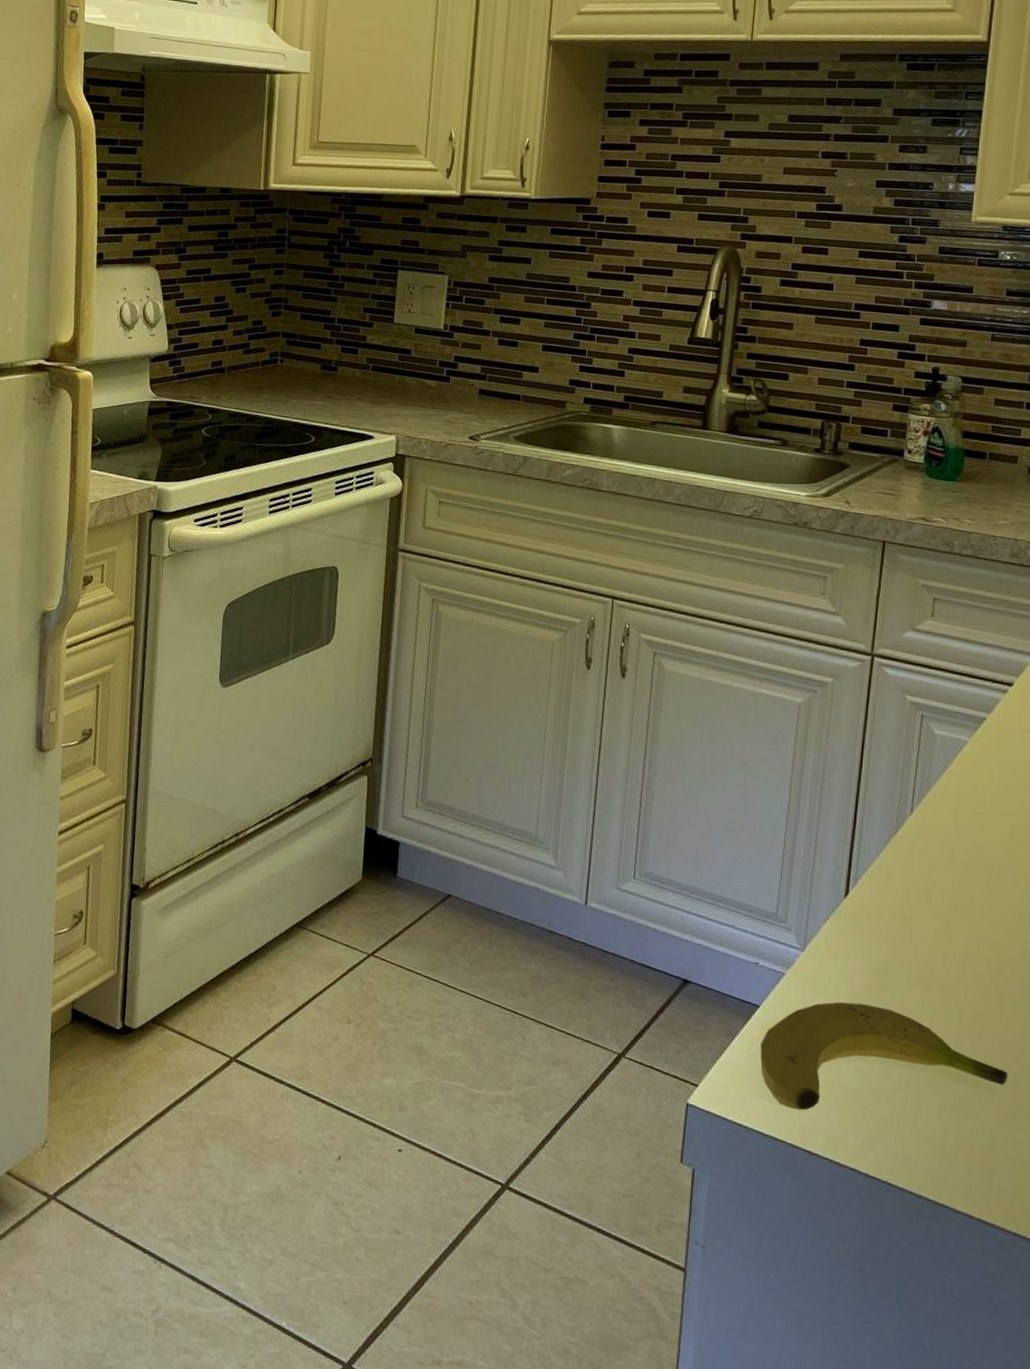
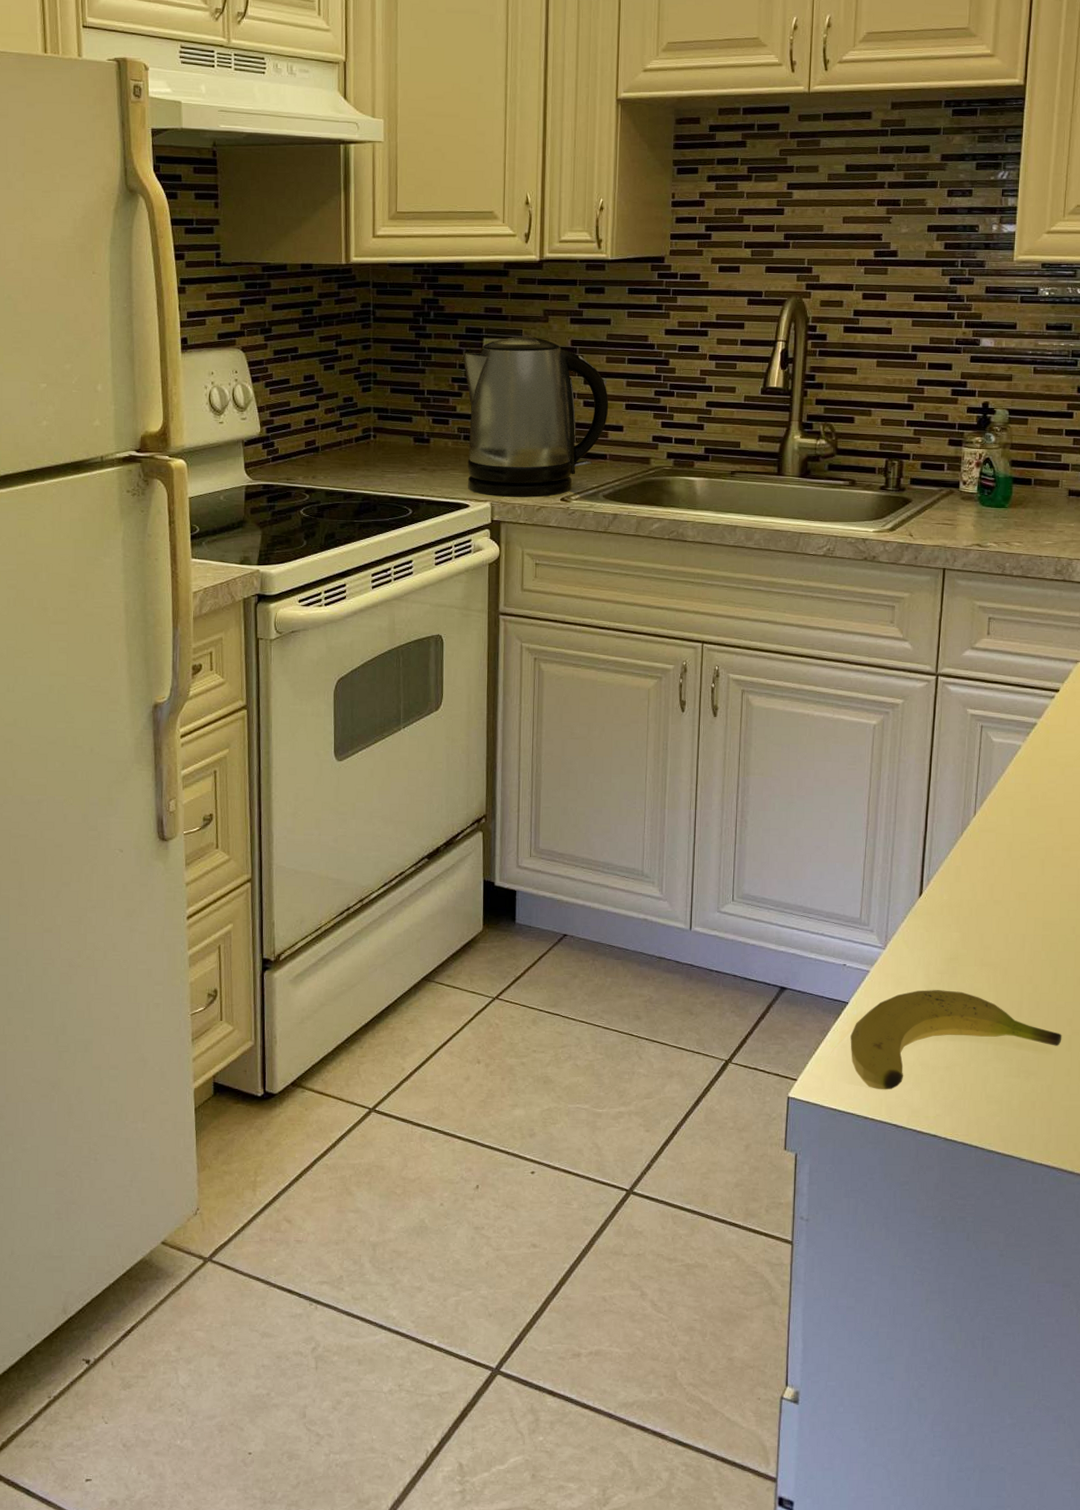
kettle: none [373,270,525,435] -> present [463,337,609,498]

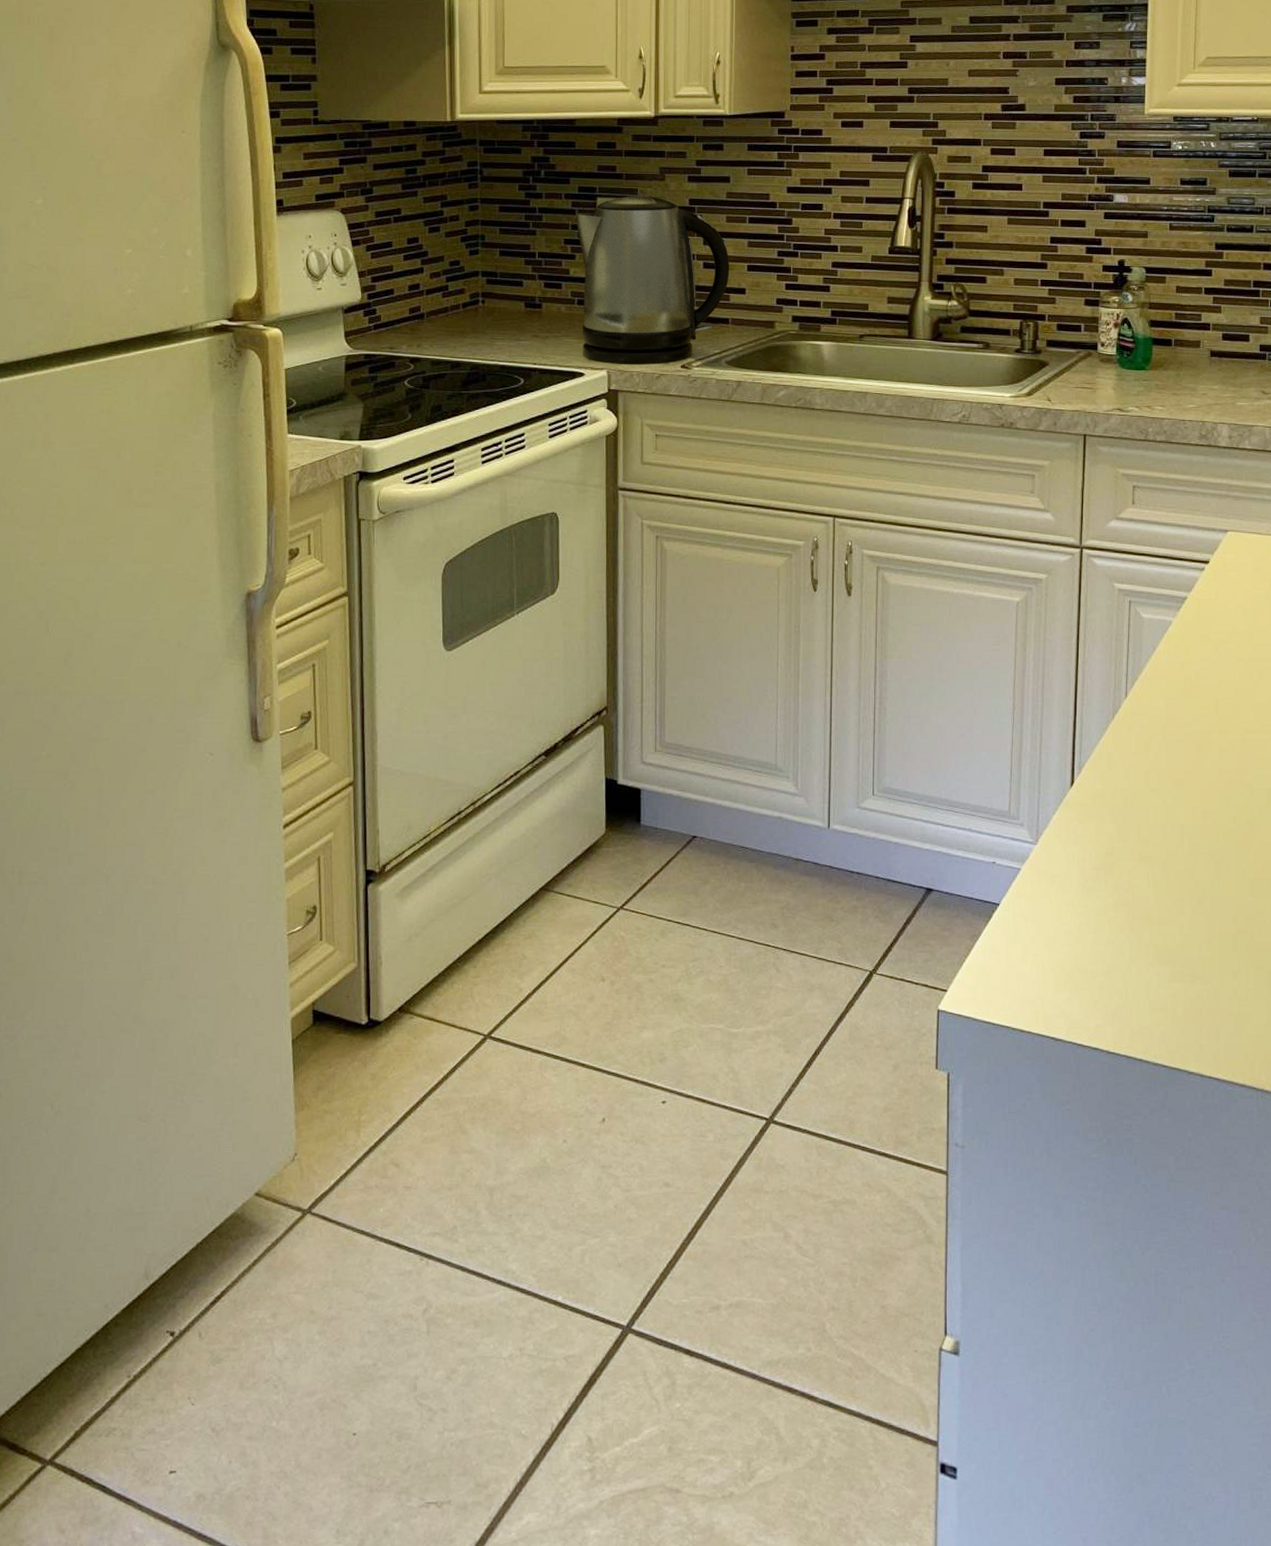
fruit: present [850,990,1062,1090] -> none [1003,888,1227,1000]

